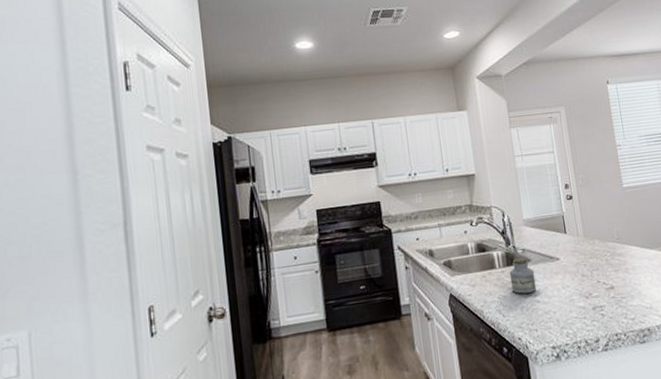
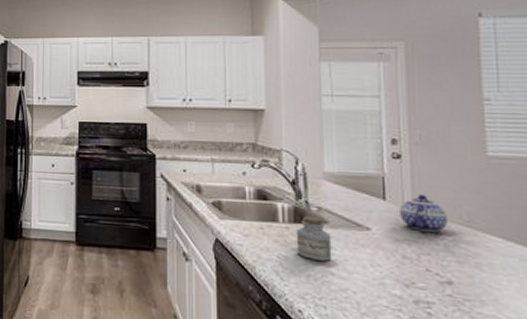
teapot: none [576,224,607,253] -> present [400,194,449,232]

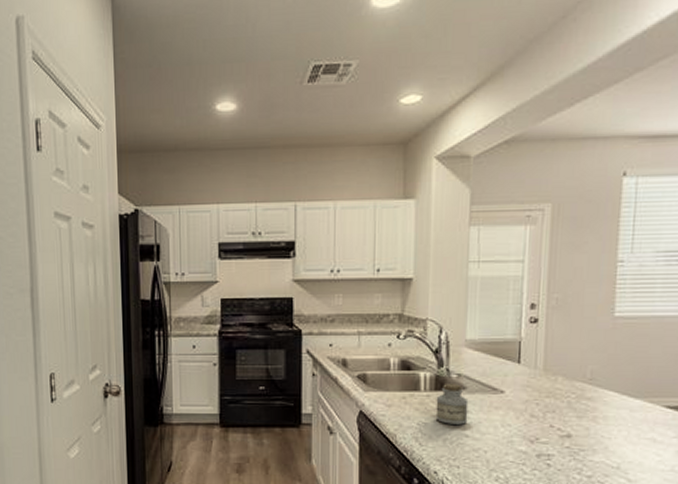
teapot: present [400,194,449,232] -> none [532,356,574,391]

